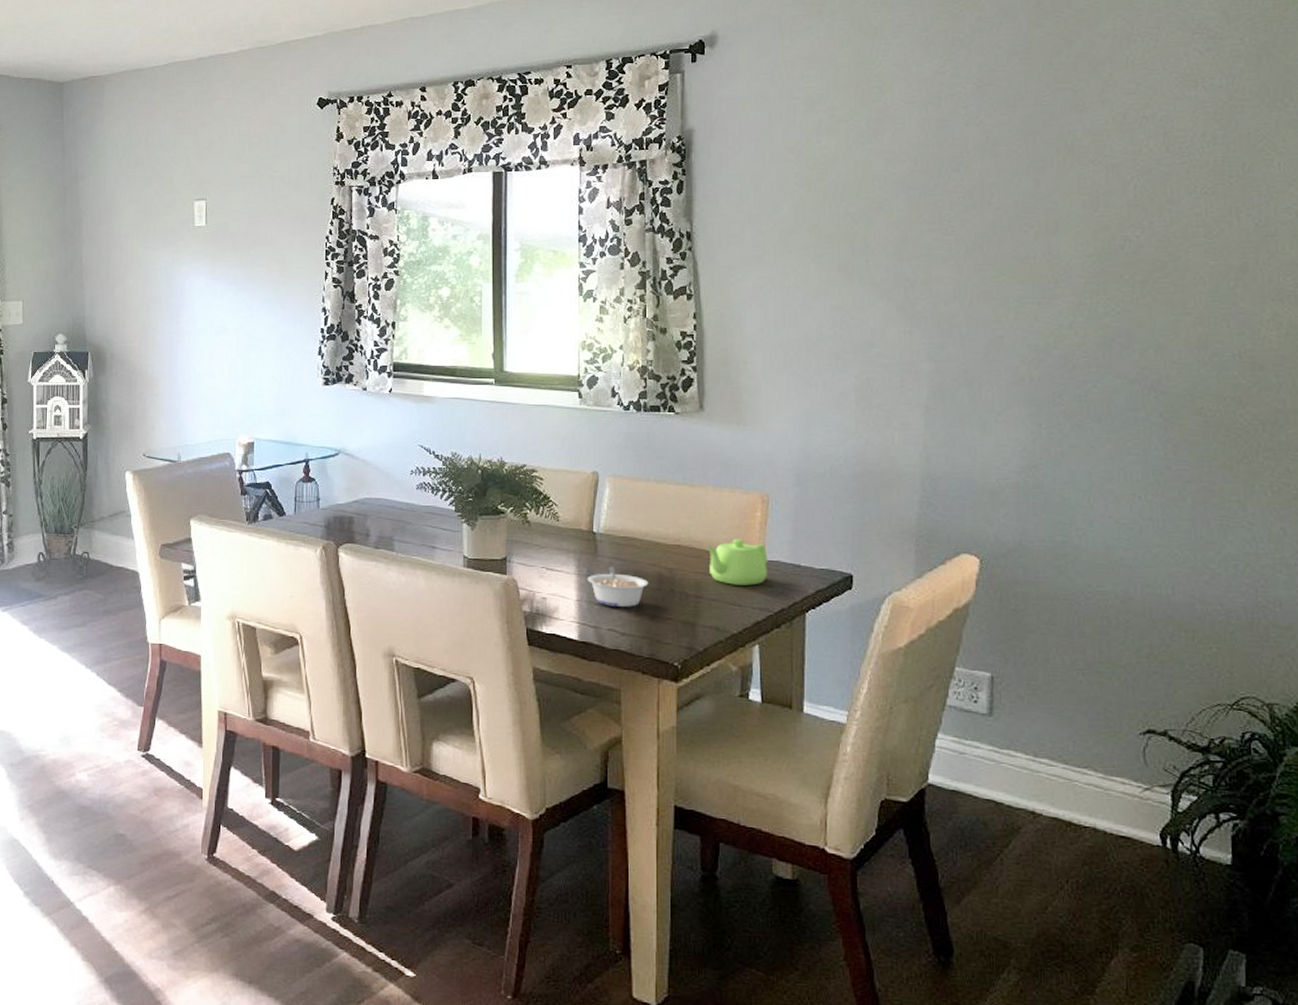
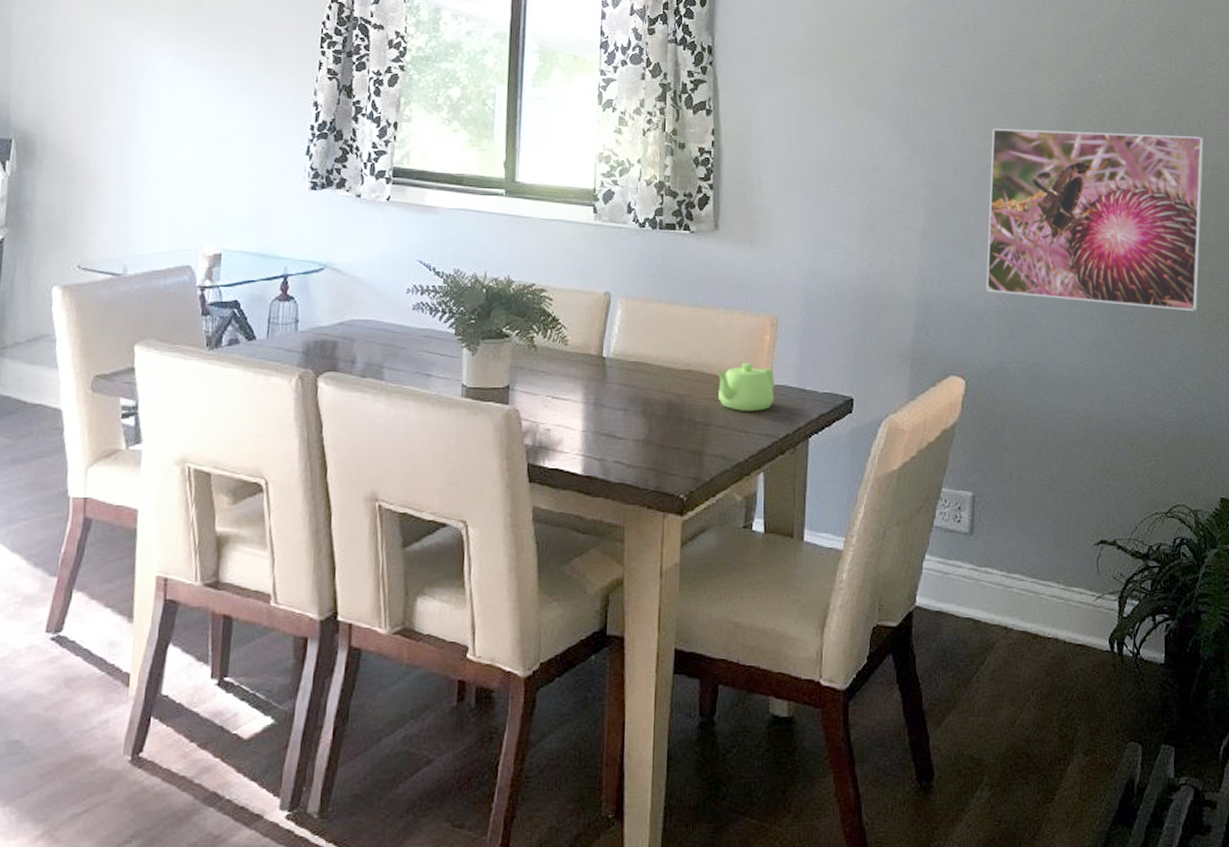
legume: present [587,566,649,607] -> none [594,394,658,437]
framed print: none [1001,291,1277,486] -> present [986,128,1204,311]

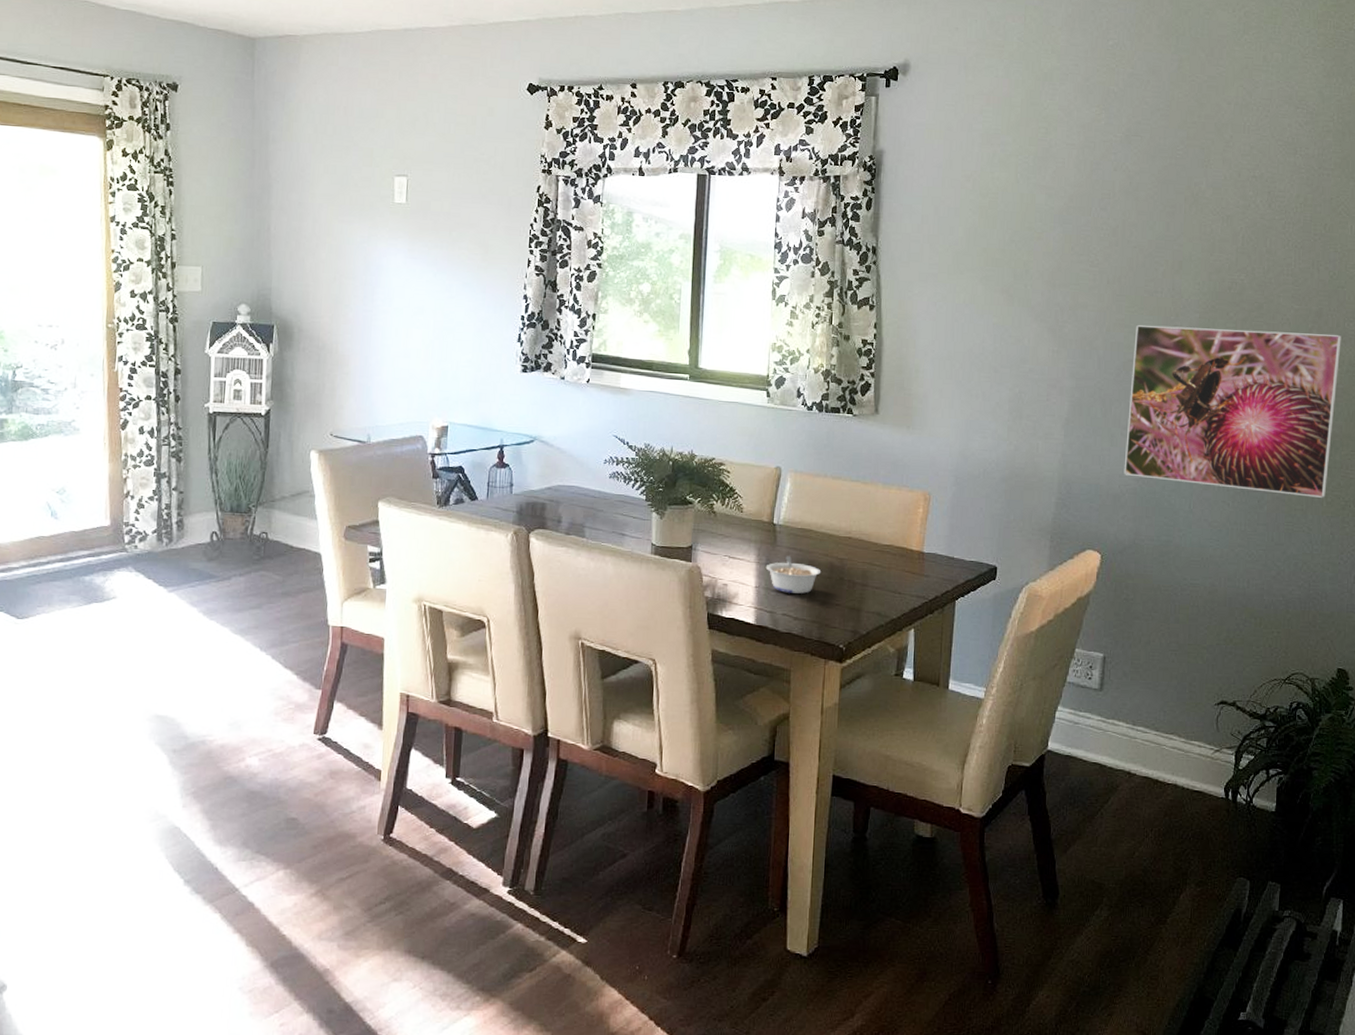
legume: none [594,394,658,437] -> present [765,556,822,594]
teapot: present [715,363,775,411] -> none [873,533,927,575]

